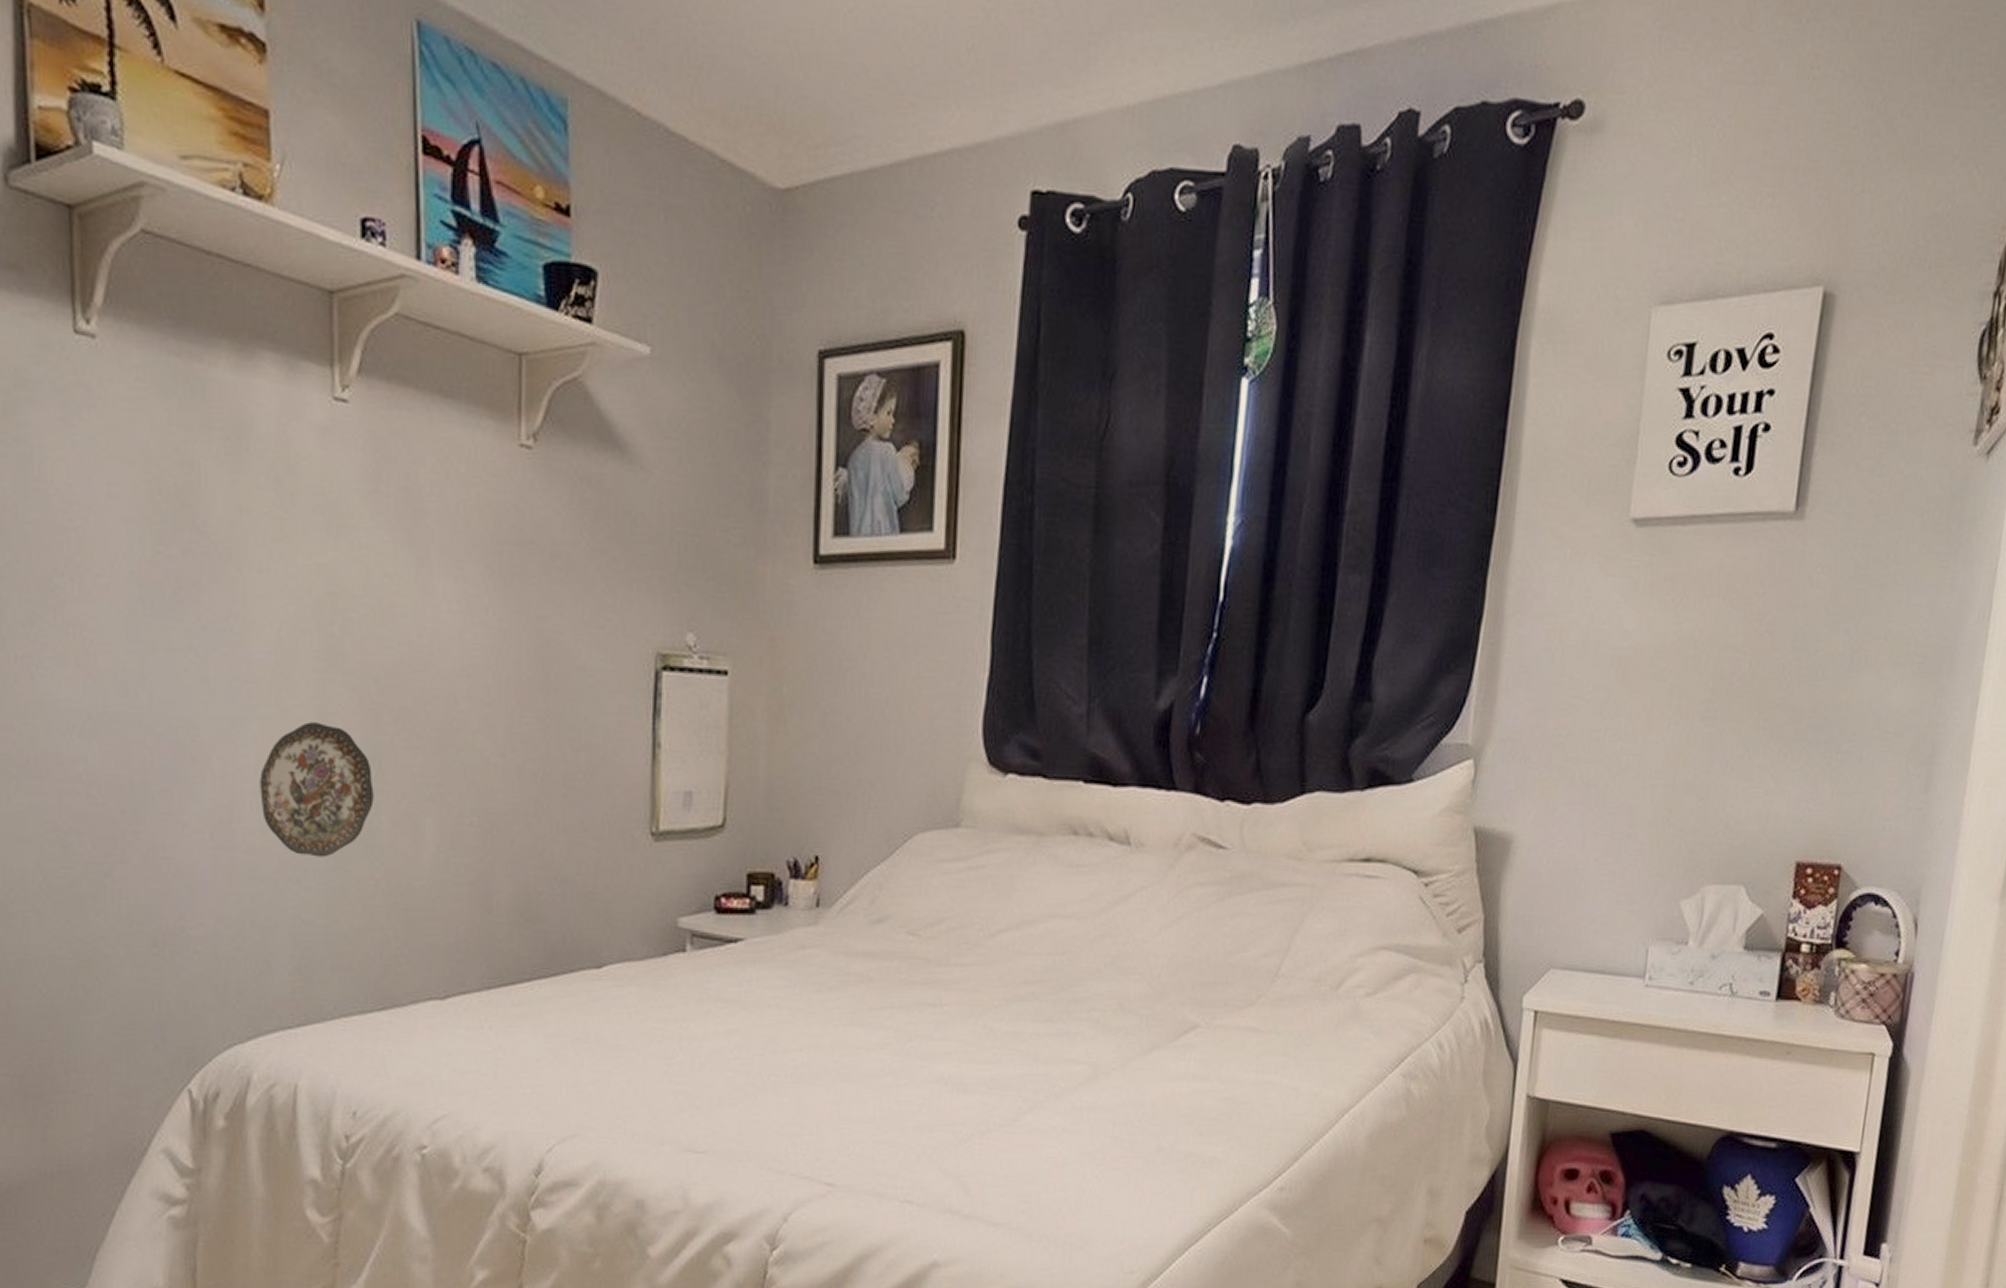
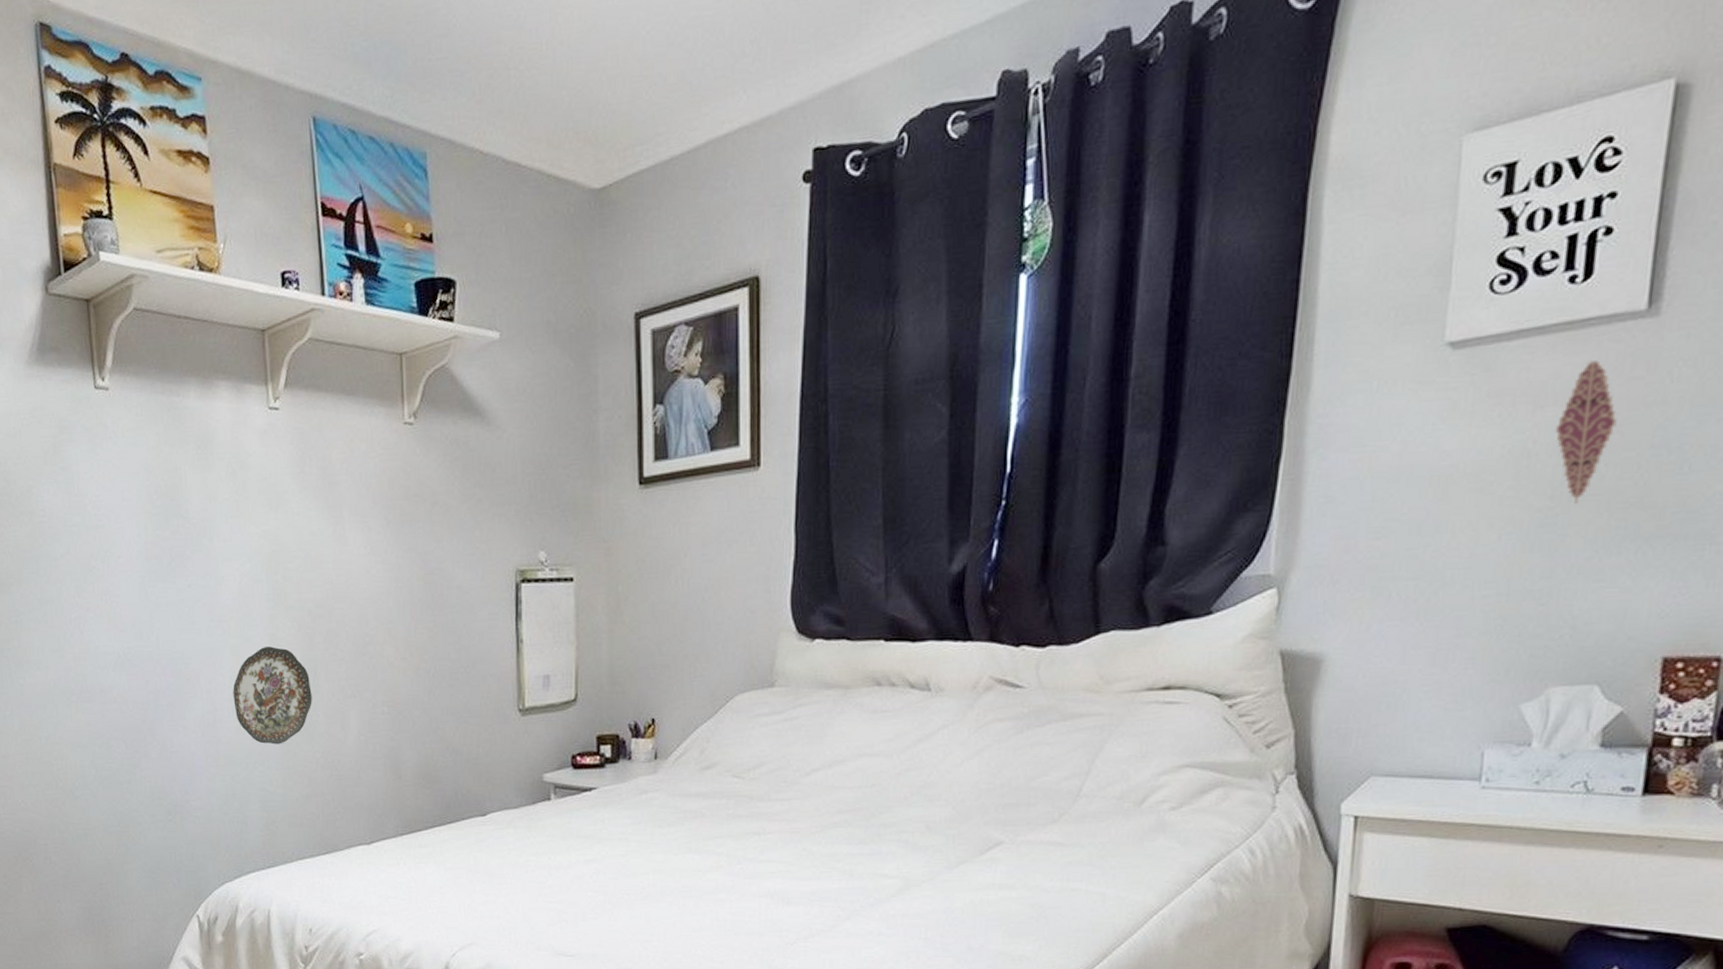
decorative ornament: none [1717,556,1768,699] -> present [1554,360,1617,504]

